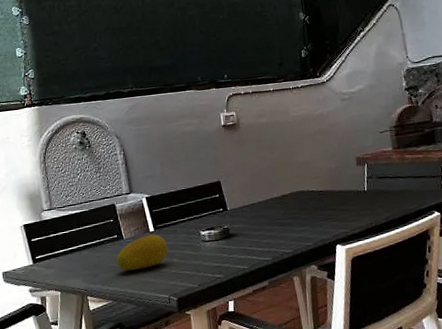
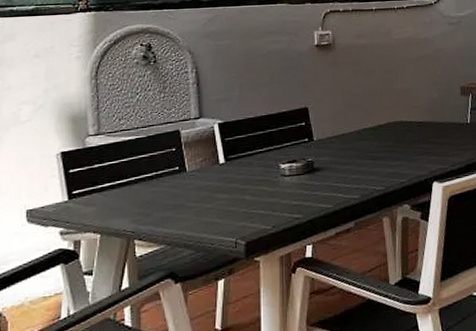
fruit: present [116,234,168,271] -> none [174,166,240,209]

